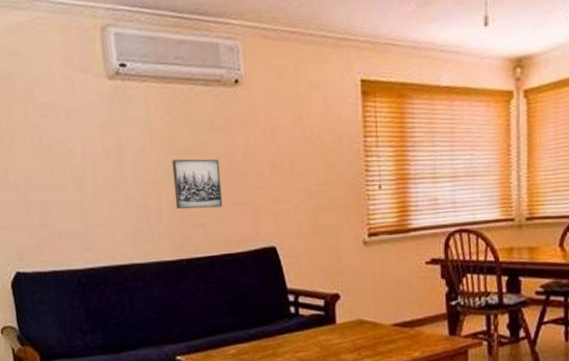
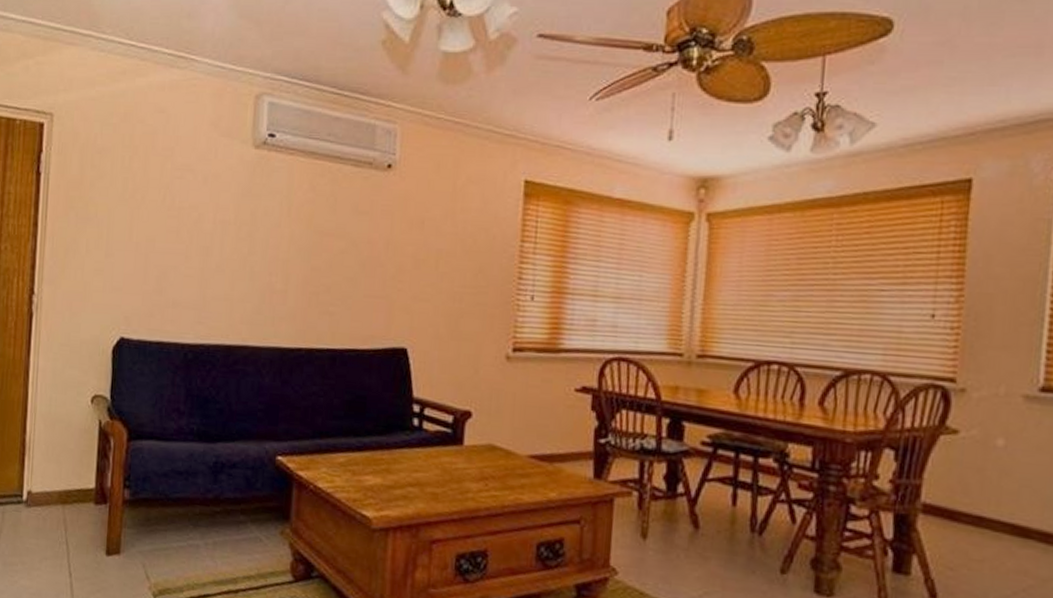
wall art: present [172,159,223,210] -> none [303,239,359,297]

